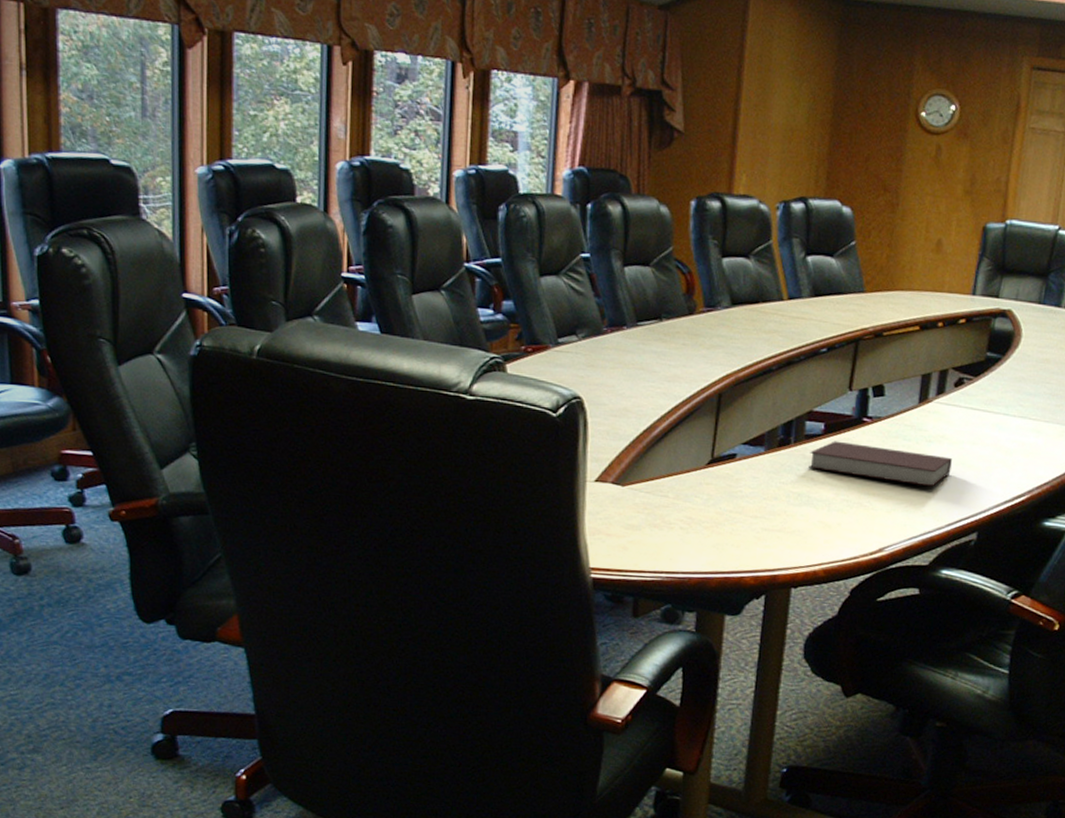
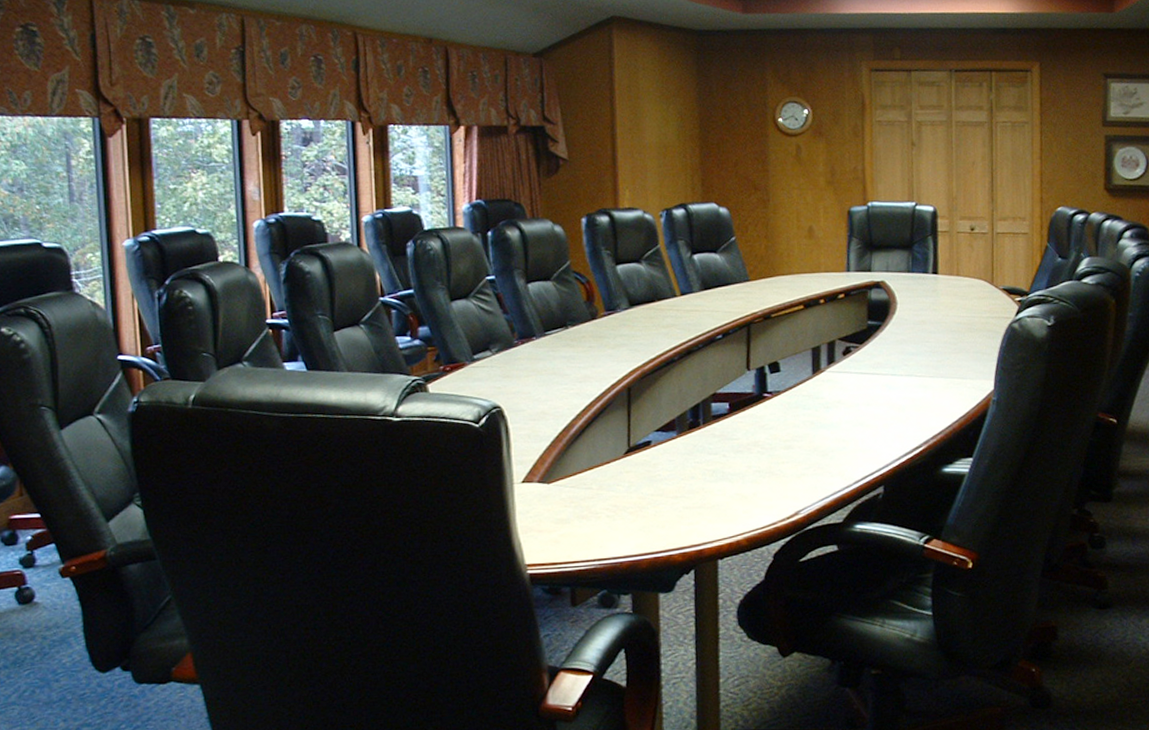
notebook: present [809,441,952,487] -> none [719,417,851,450]

